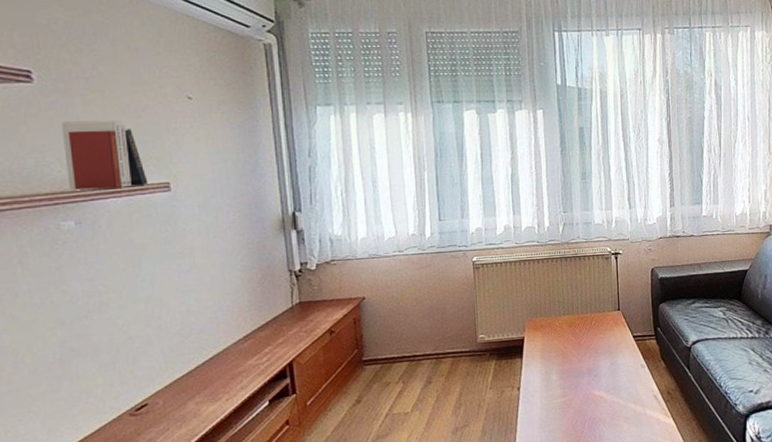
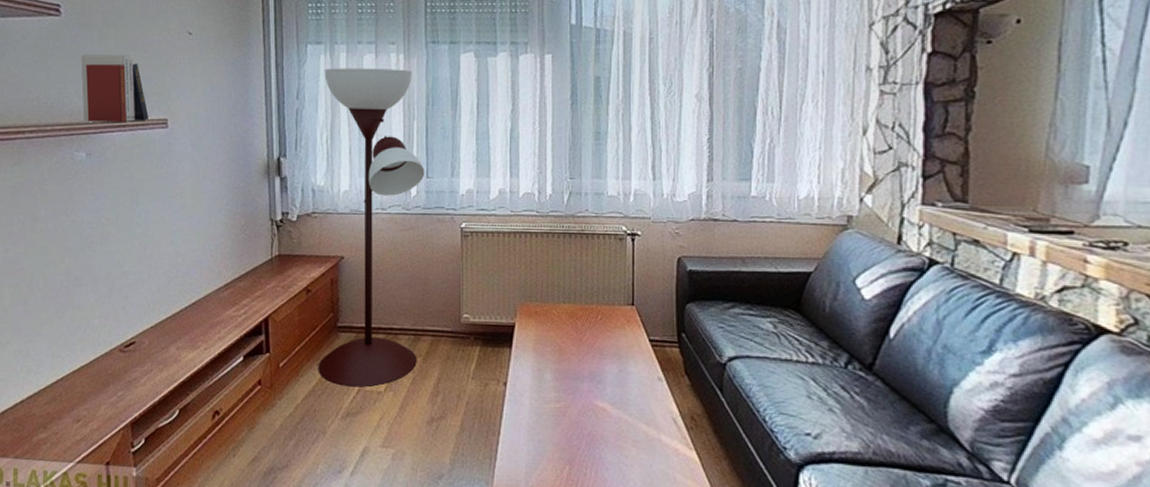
floor lamp: none [335,126,440,413] -> present [318,68,425,387]

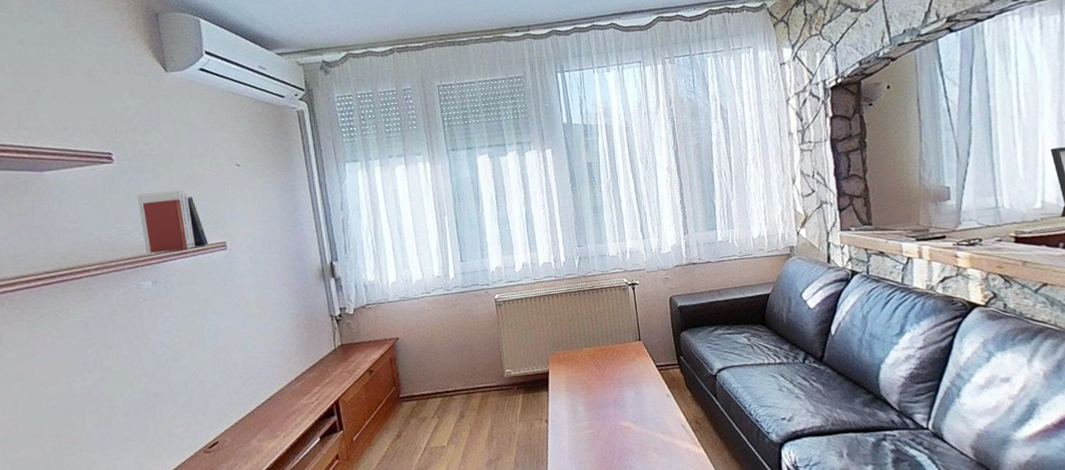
floor lamp: present [318,68,425,387] -> none [363,174,472,447]

